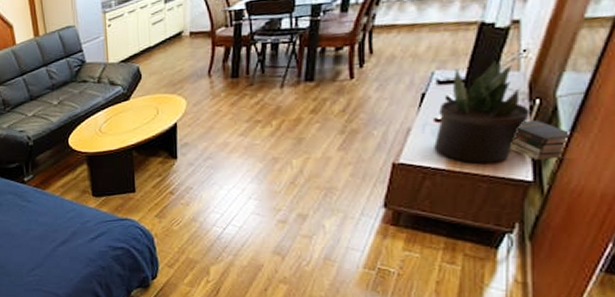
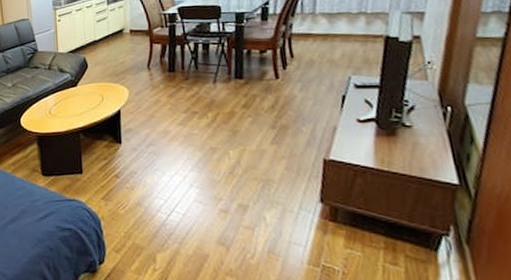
planter: present [434,60,530,164] -> none [360,70,445,164]
books: present [510,121,572,161] -> none [431,127,486,165]

